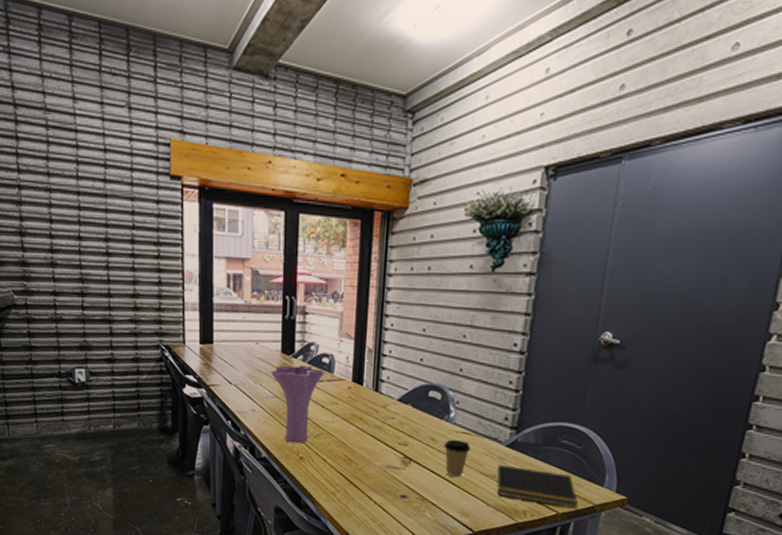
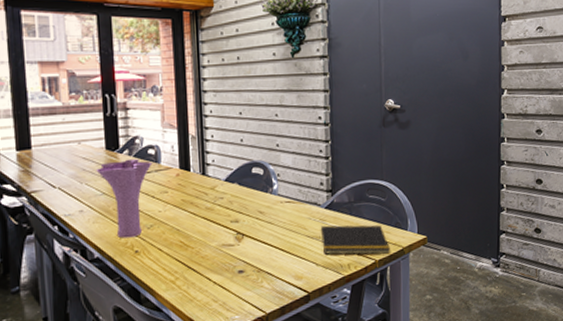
coffee cup: present [444,439,471,477] -> none [271,209,296,244]

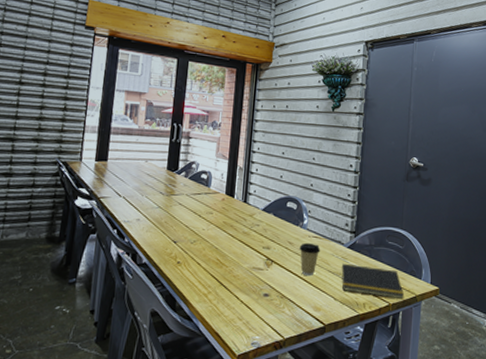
vase: present [96,158,153,238] -> none [156,180,204,250]
coffee cup: none [271,209,296,244] -> present [299,242,321,275]

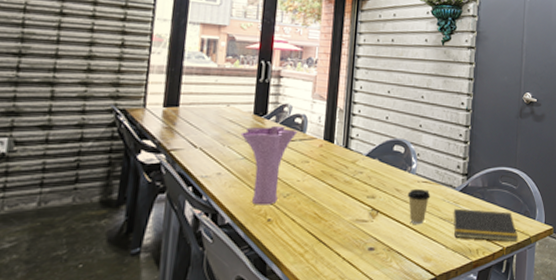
vase: none [156,180,204,250] -> present [240,125,298,205]

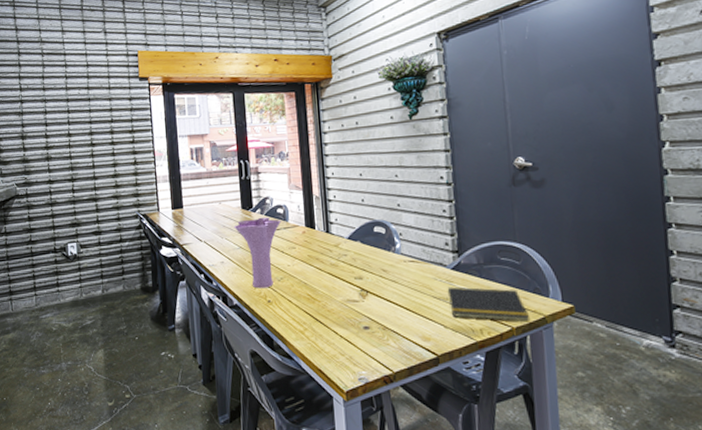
coffee cup: present [407,188,431,224] -> none [395,268,420,303]

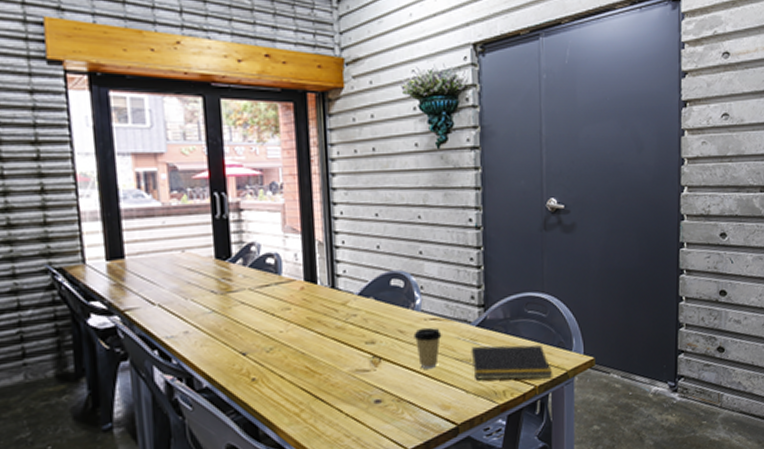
vase: present [234,217,281,289] -> none [203,269,272,364]
coffee cup: none [395,268,420,303] -> present [413,327,442,369]

